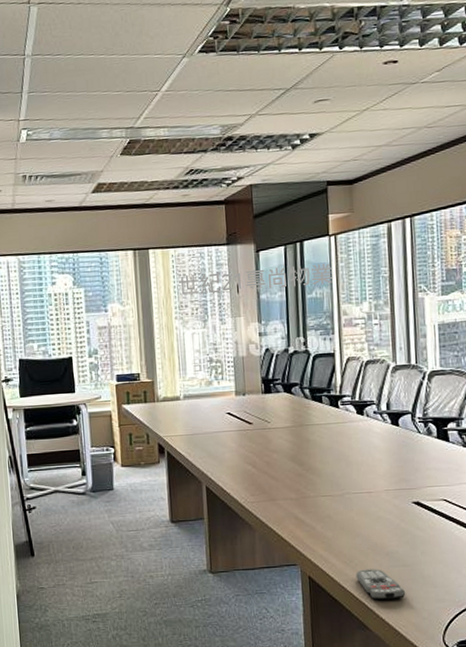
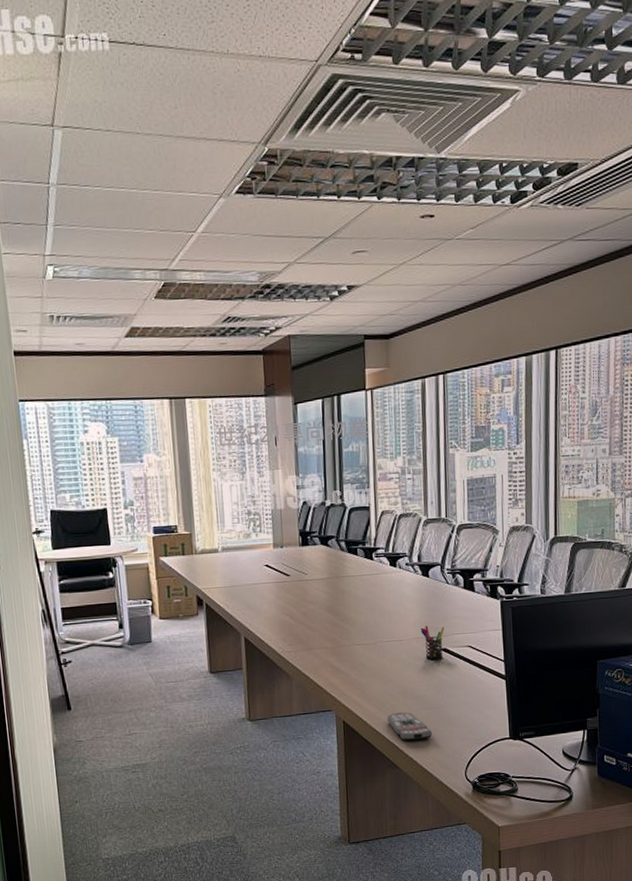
pen holder: none [390,477,417,515] -> present [420,626,445,661]

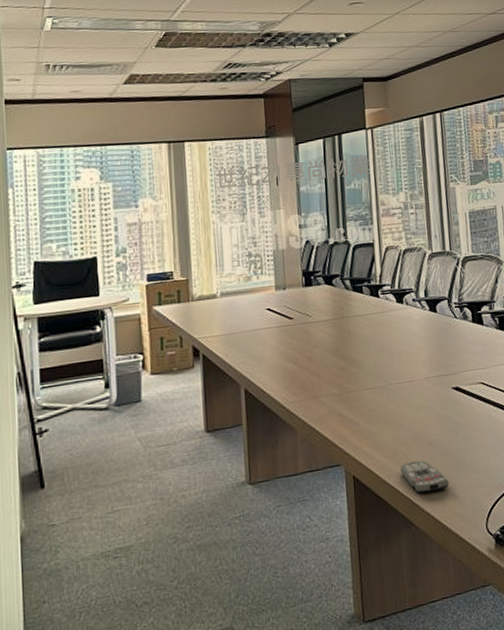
pen holder: present [420,626,445,661] -> none [430,364,456,401]

